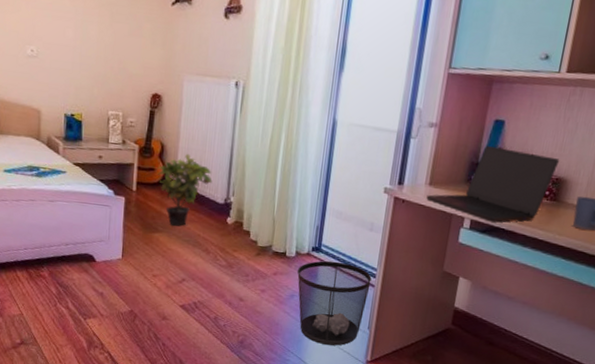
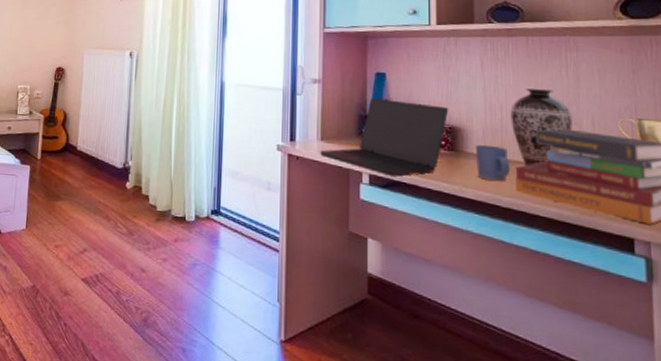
potted plant: present [157,153,213,226] -> none [60,120,111,193]
waste bin: present [297,261,372,346] -> none [197,224,275,323]

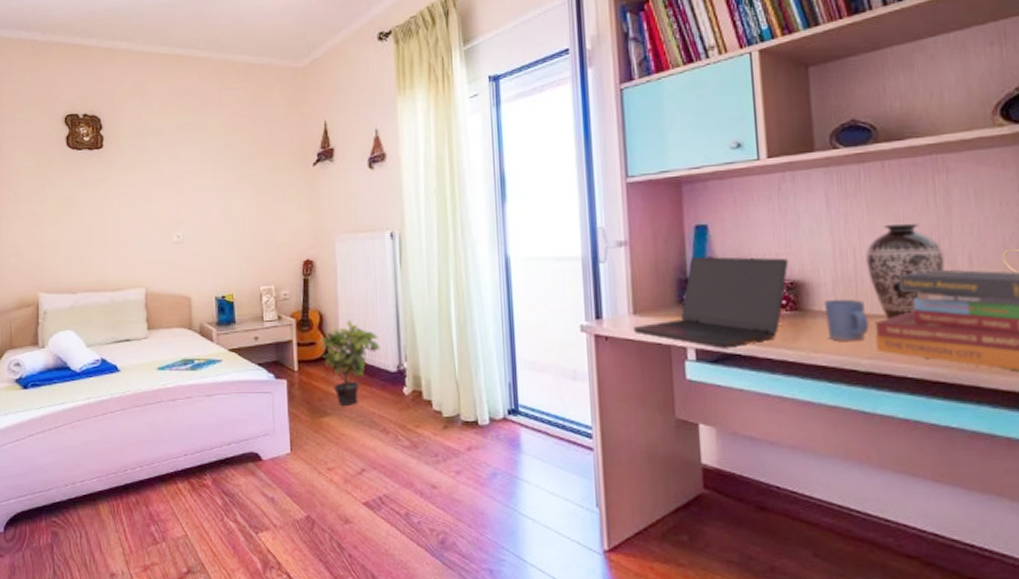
potted plant: none [60,120,111,193] -> present [318,319,381,406]

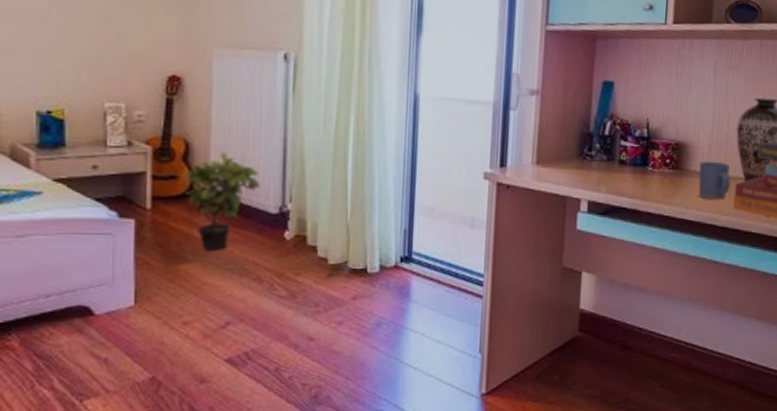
laptop: present [633,257,789,348] -> none [534,113,677,201]

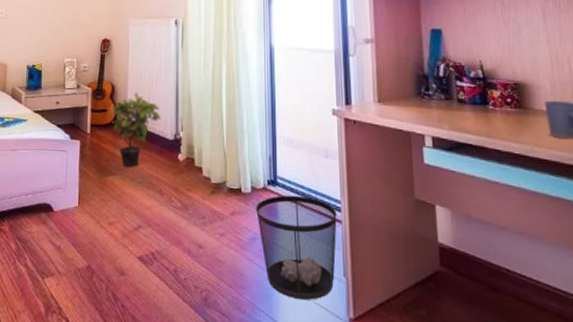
waste bin: none [383,272,478,382] -> present [255,195,337,300]

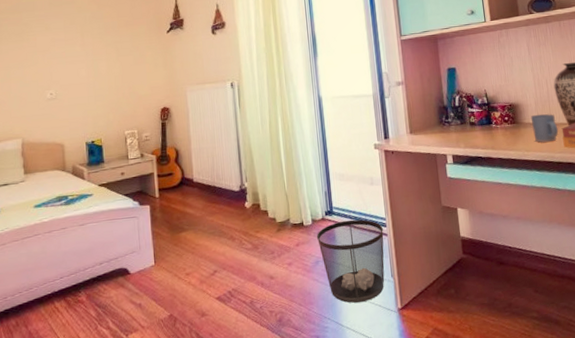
potted plant: present [109,92,161,167] -> none [175,152,226,222]

